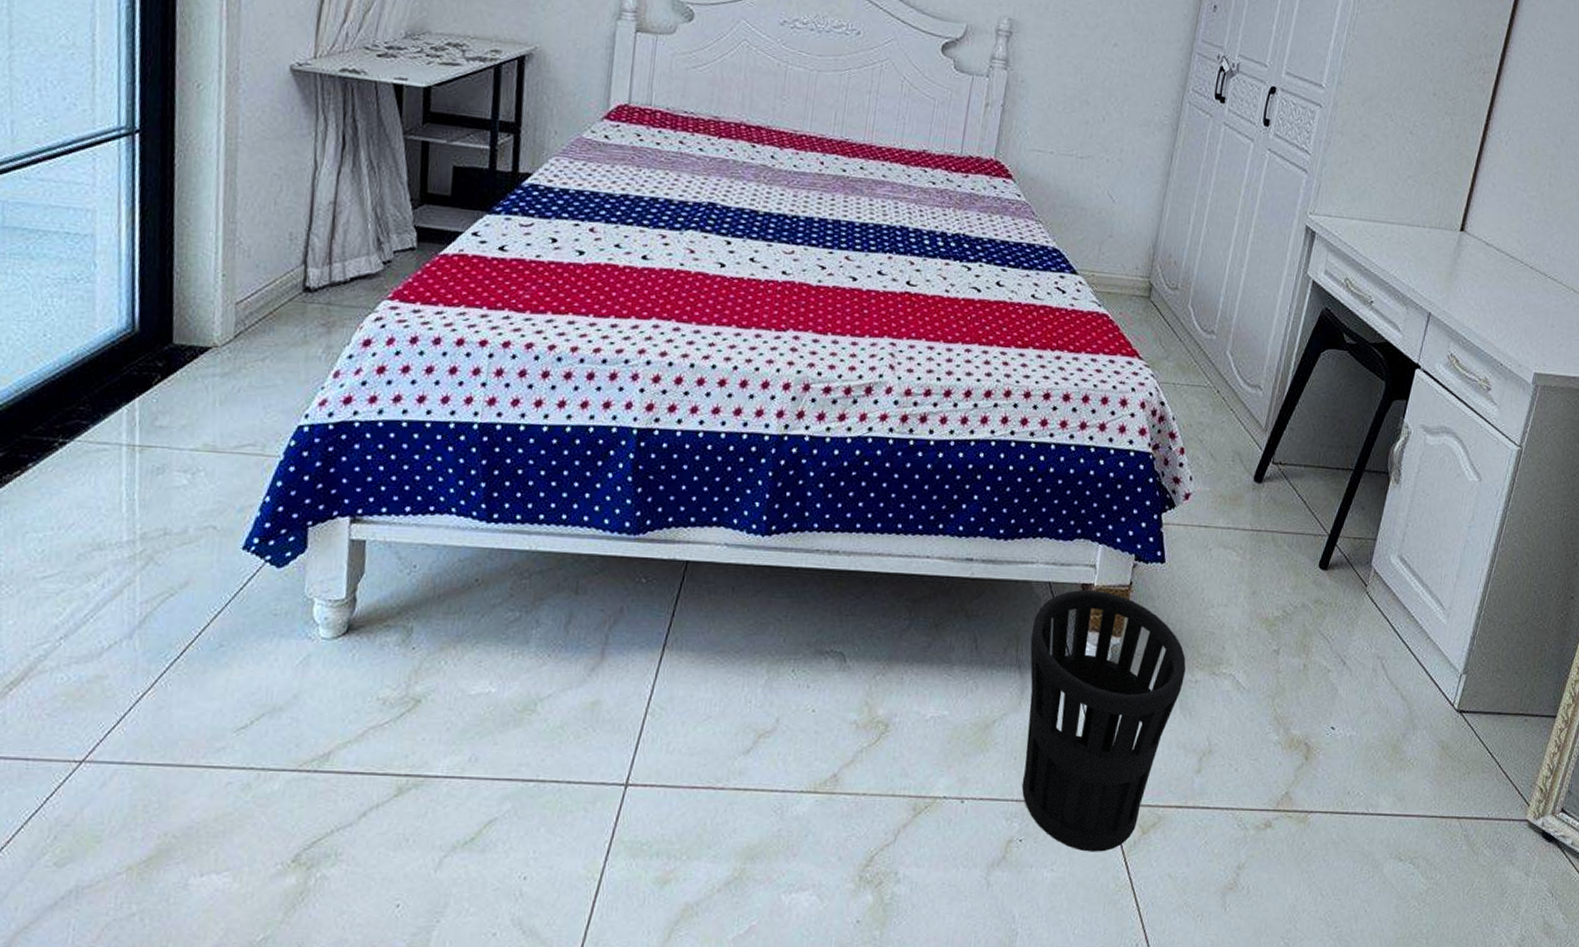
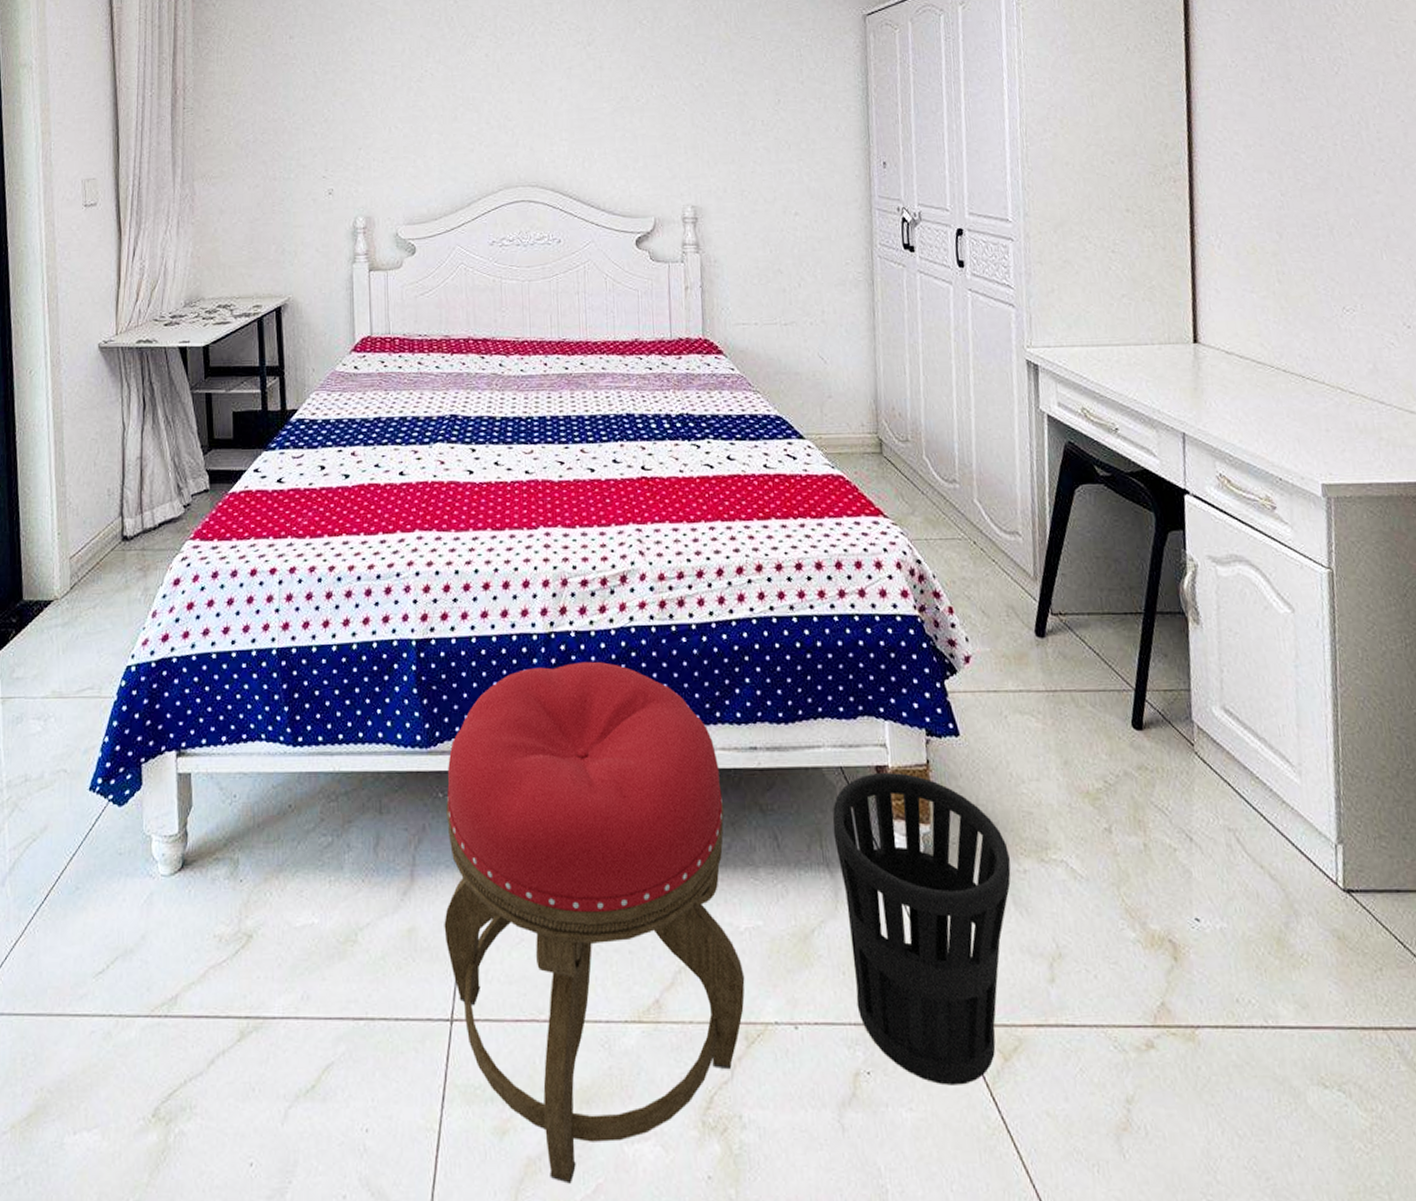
stool: none [630,465,933,925] -> present [444,661,745,1184]

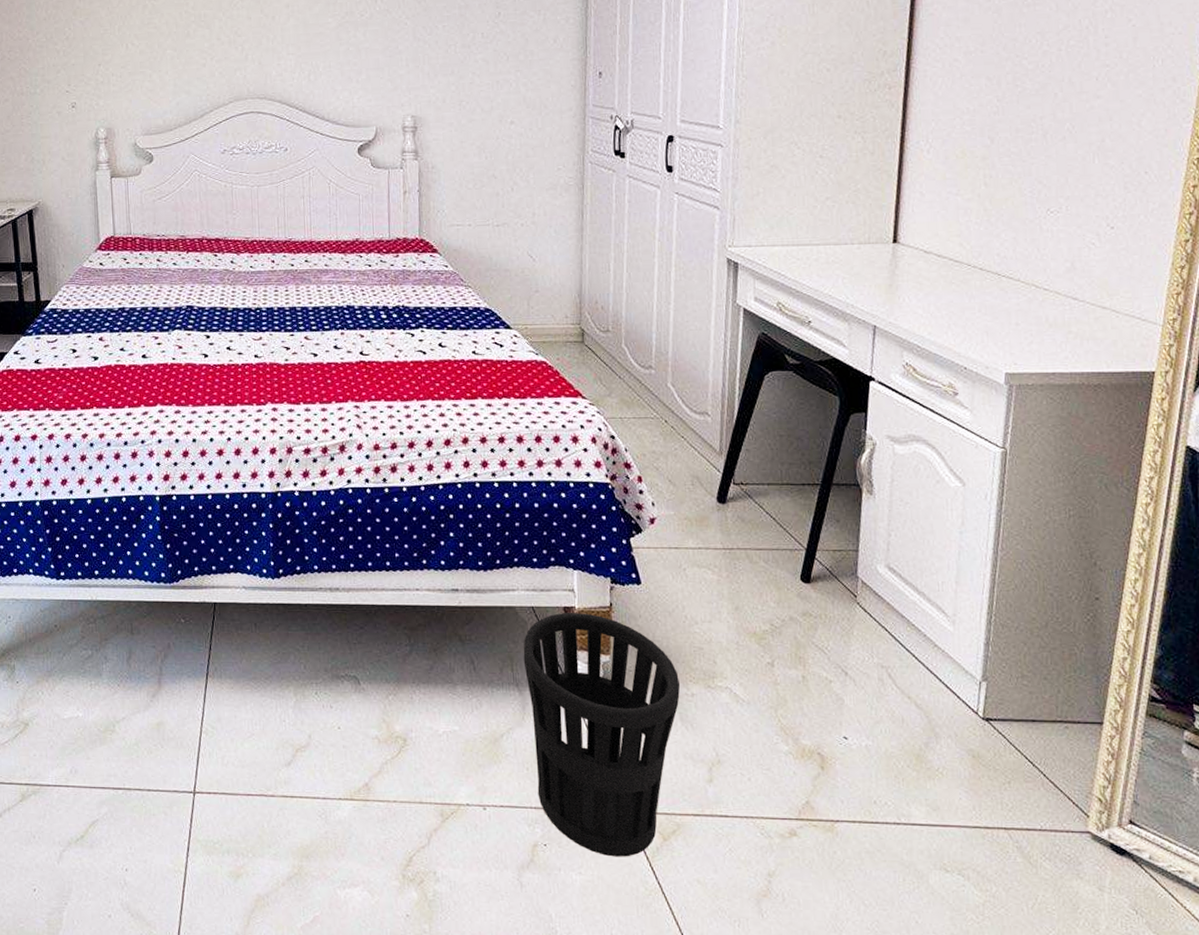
stool: present [444,661,745,1184] -> none [187,516,442,915]

